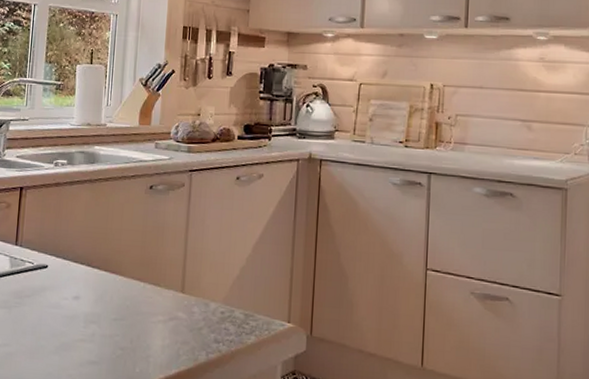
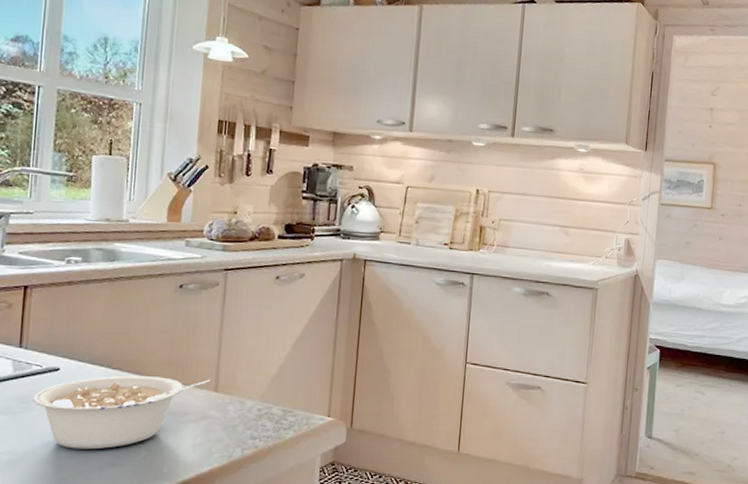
legume: none [26,274,178,346] -> present [33,375,212,450]

